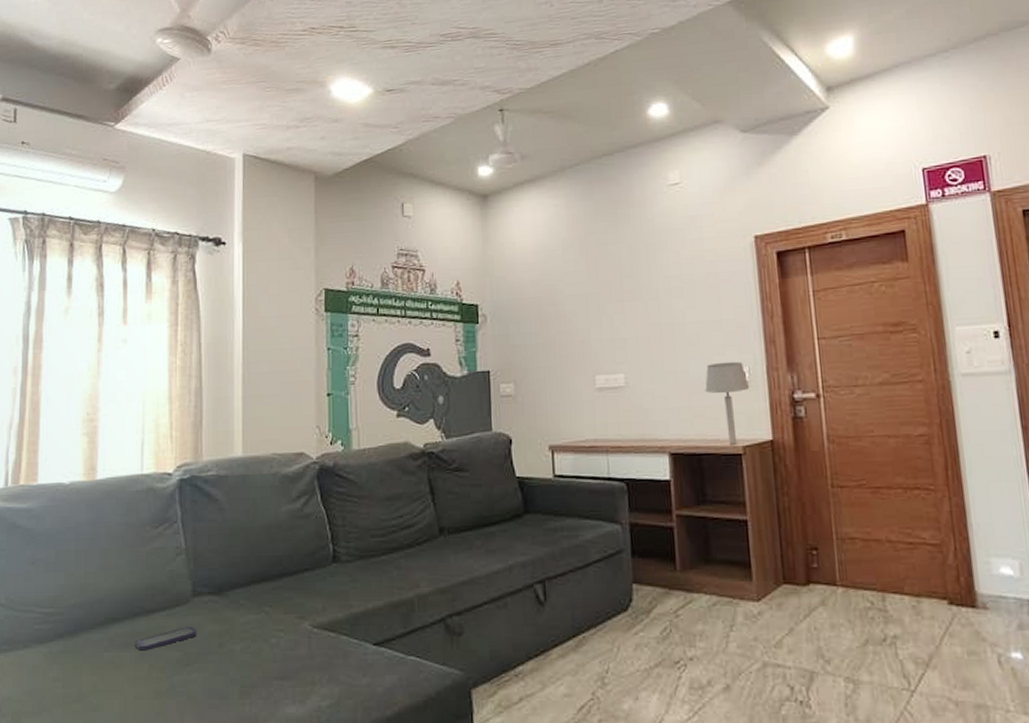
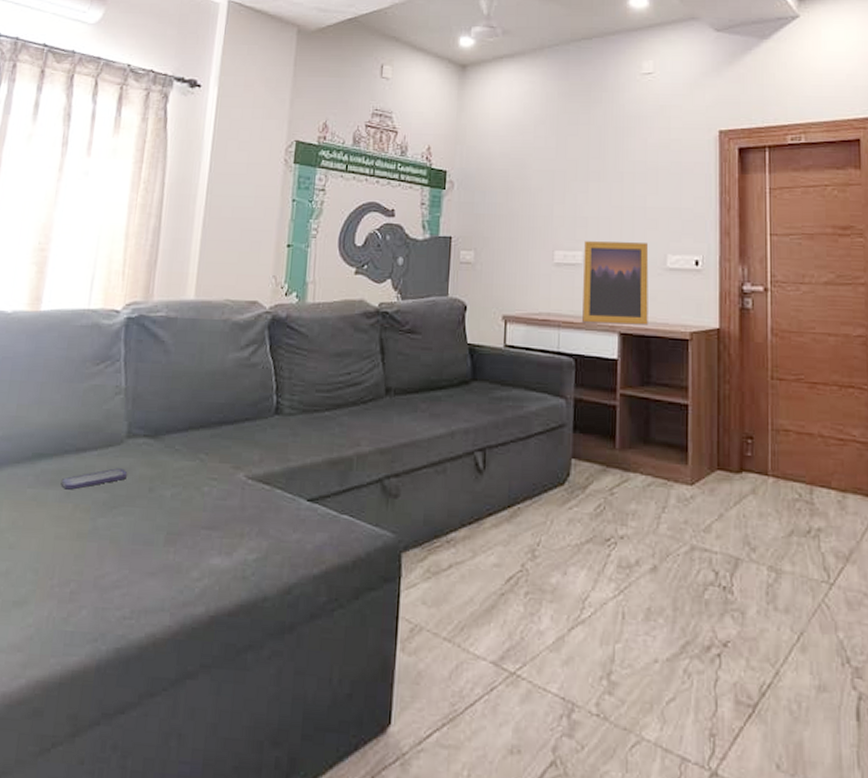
picture frame: none [625,359,698,446] -> present [582,241,649,325]
table lamp: present [705,361,750,446] -> none [659,248,702,331]

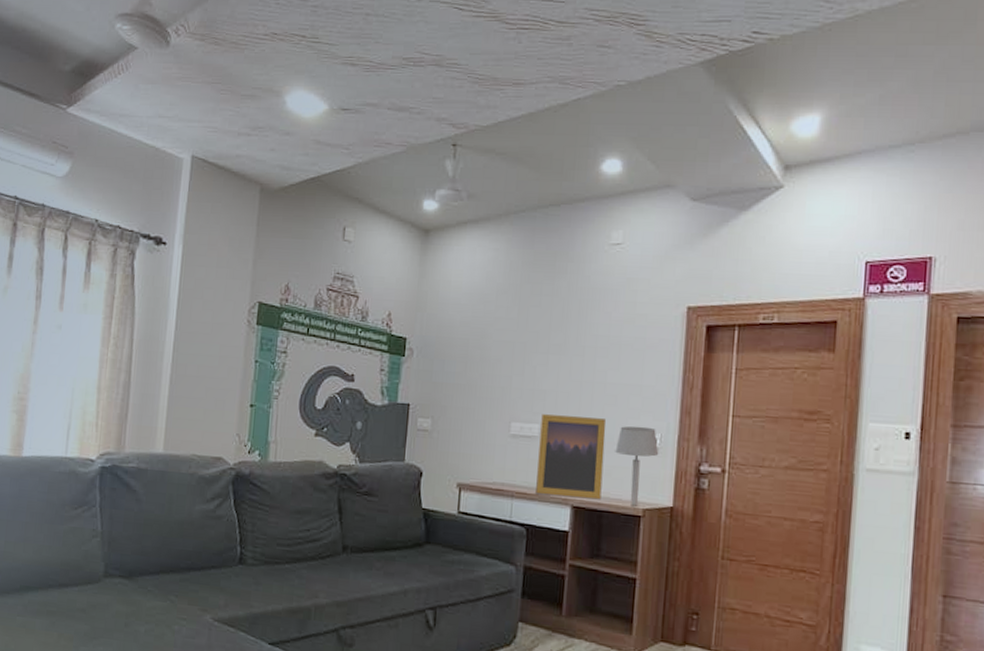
mobile phone: present [61,468,128,490] -> none [46,603,106,620]
table lamp: none [659,248,702,331] -> present [615,426,659,508]

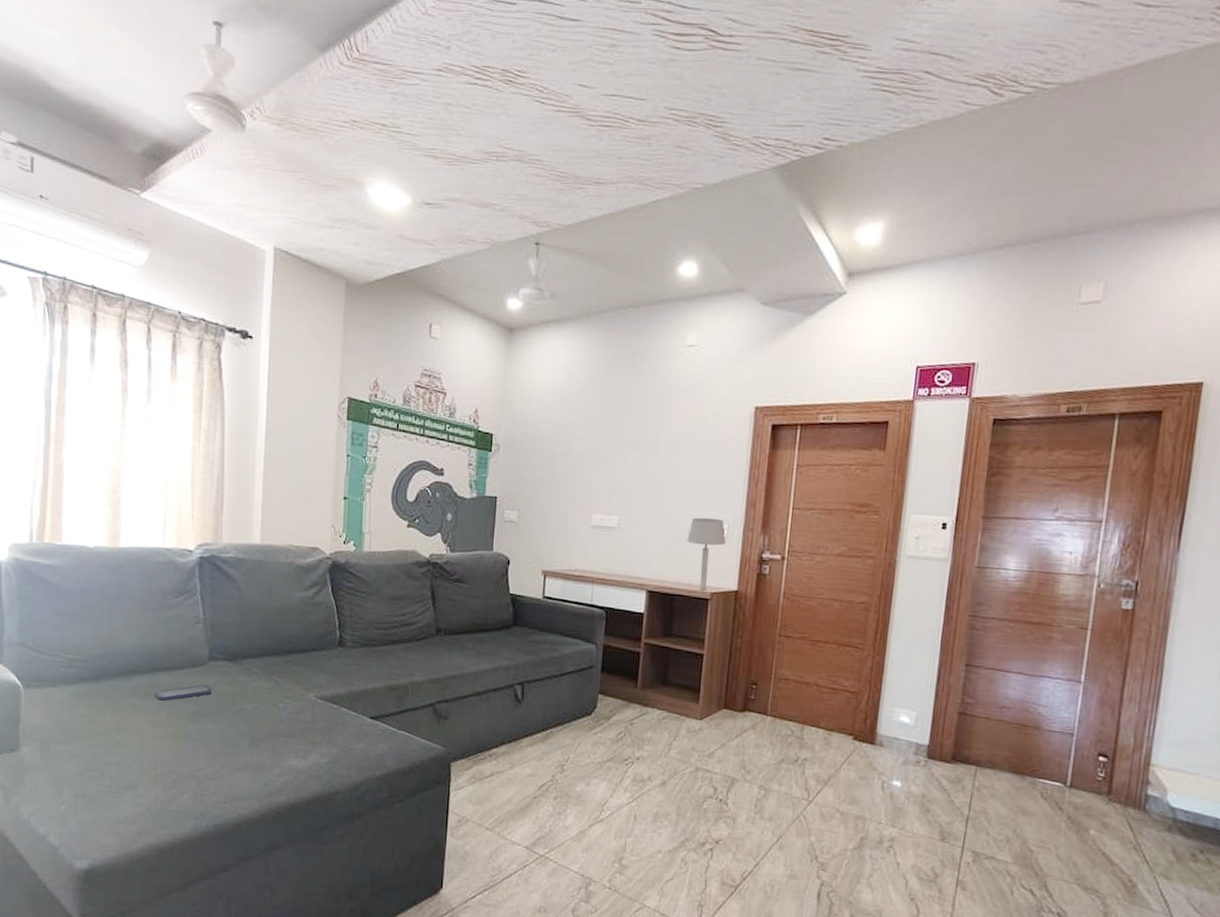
mobile phone: none [46,603,106,620] -> present [154,685,213,701]
picture frame: present [536,414,606,500] -> none [614,506,679,585]

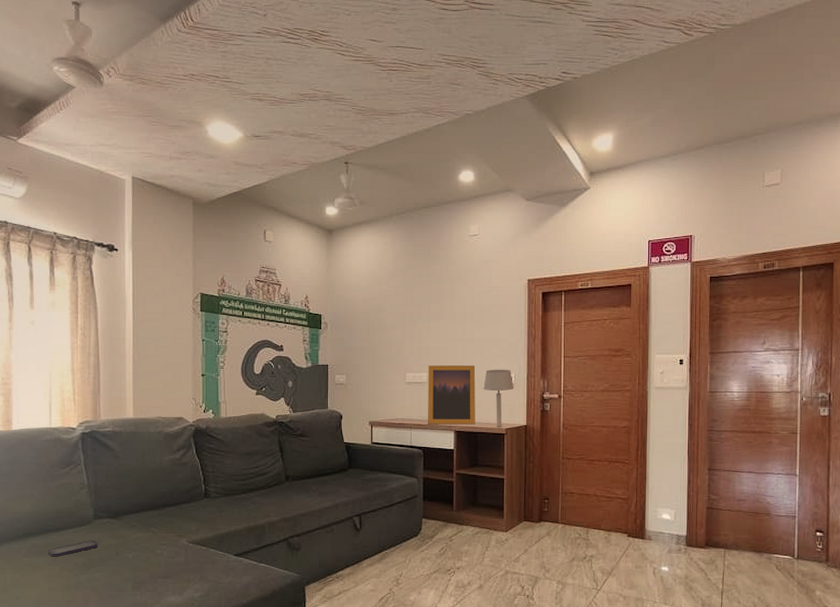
picture frame: none [614,506,679,585] -> present [428,365,476,425]

